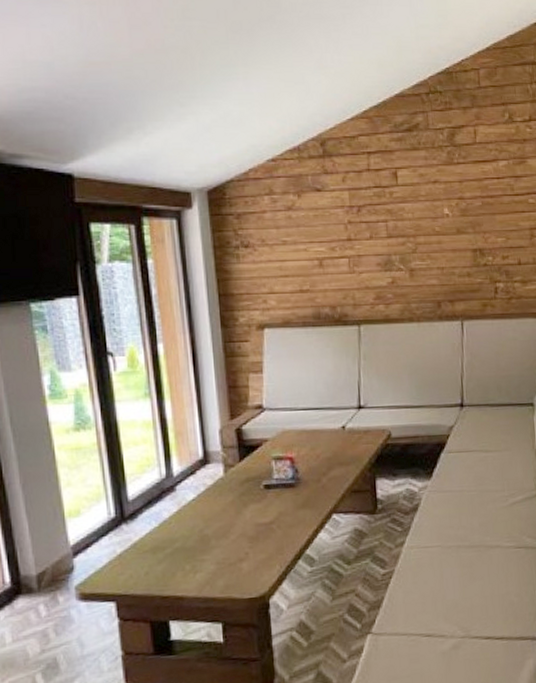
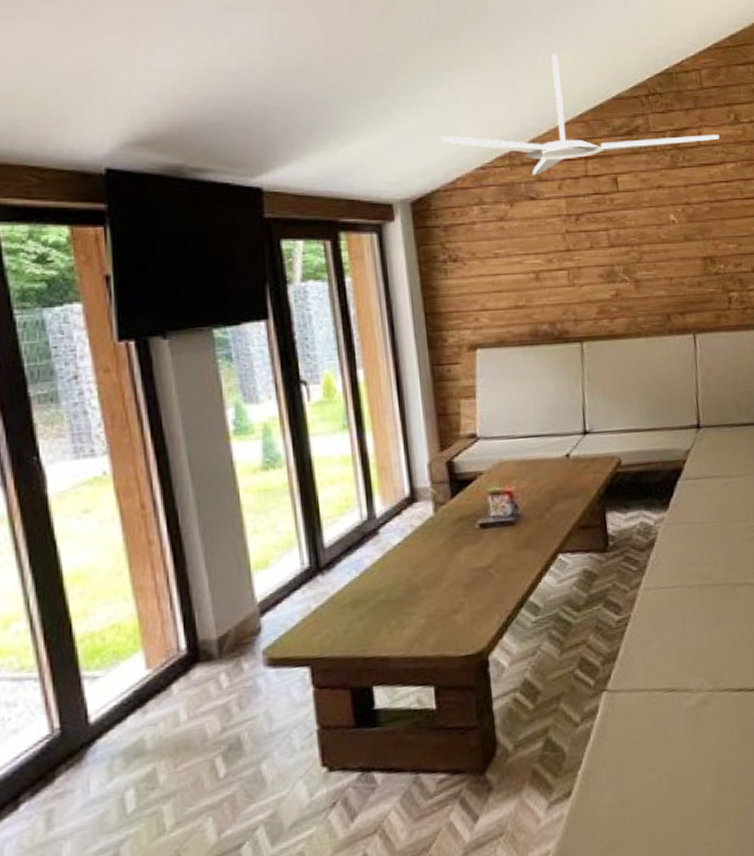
ceiling fan: none [235,51,494,169] -> present [440,54,720,176]

